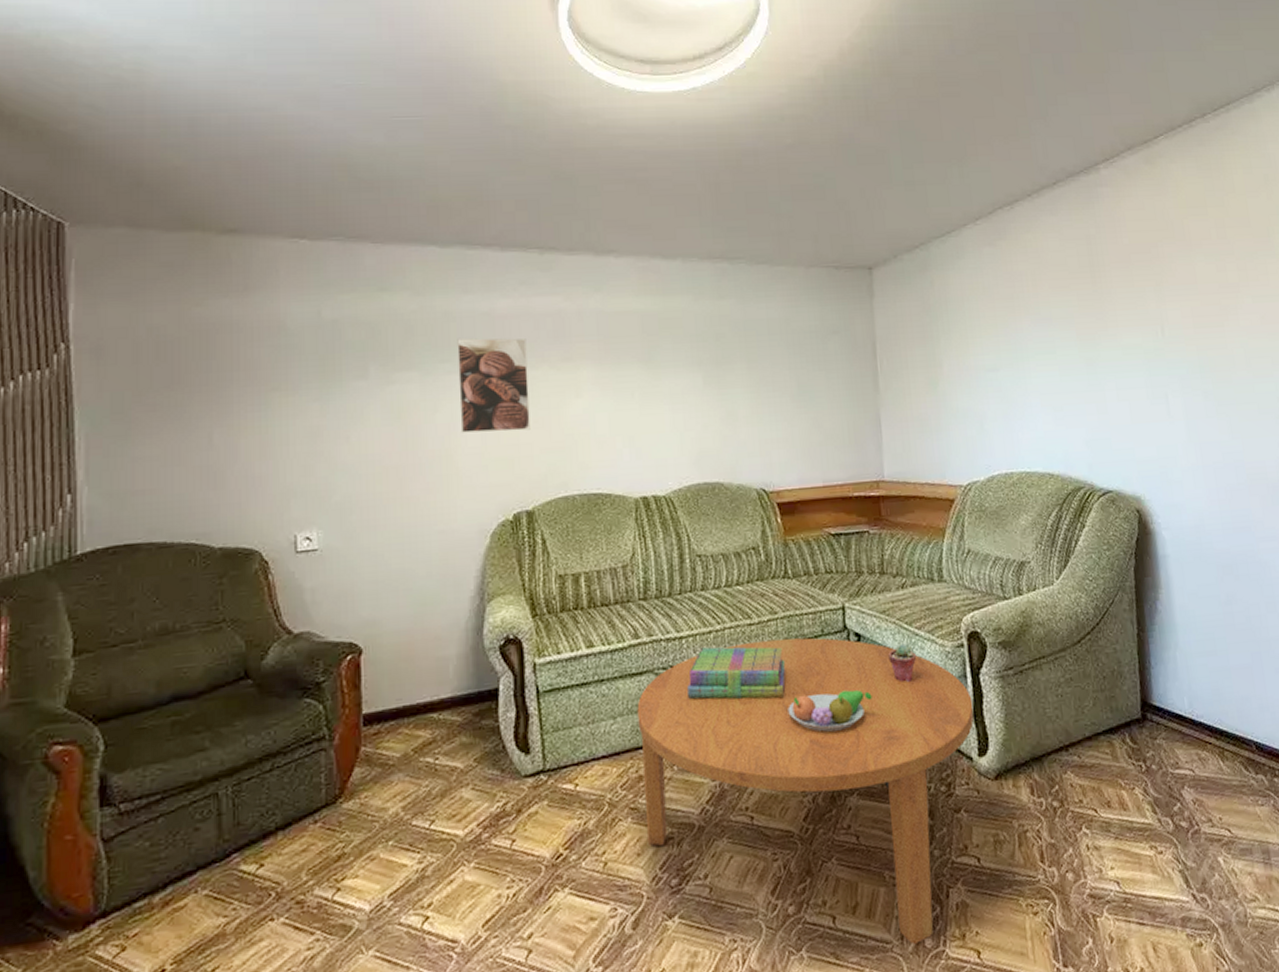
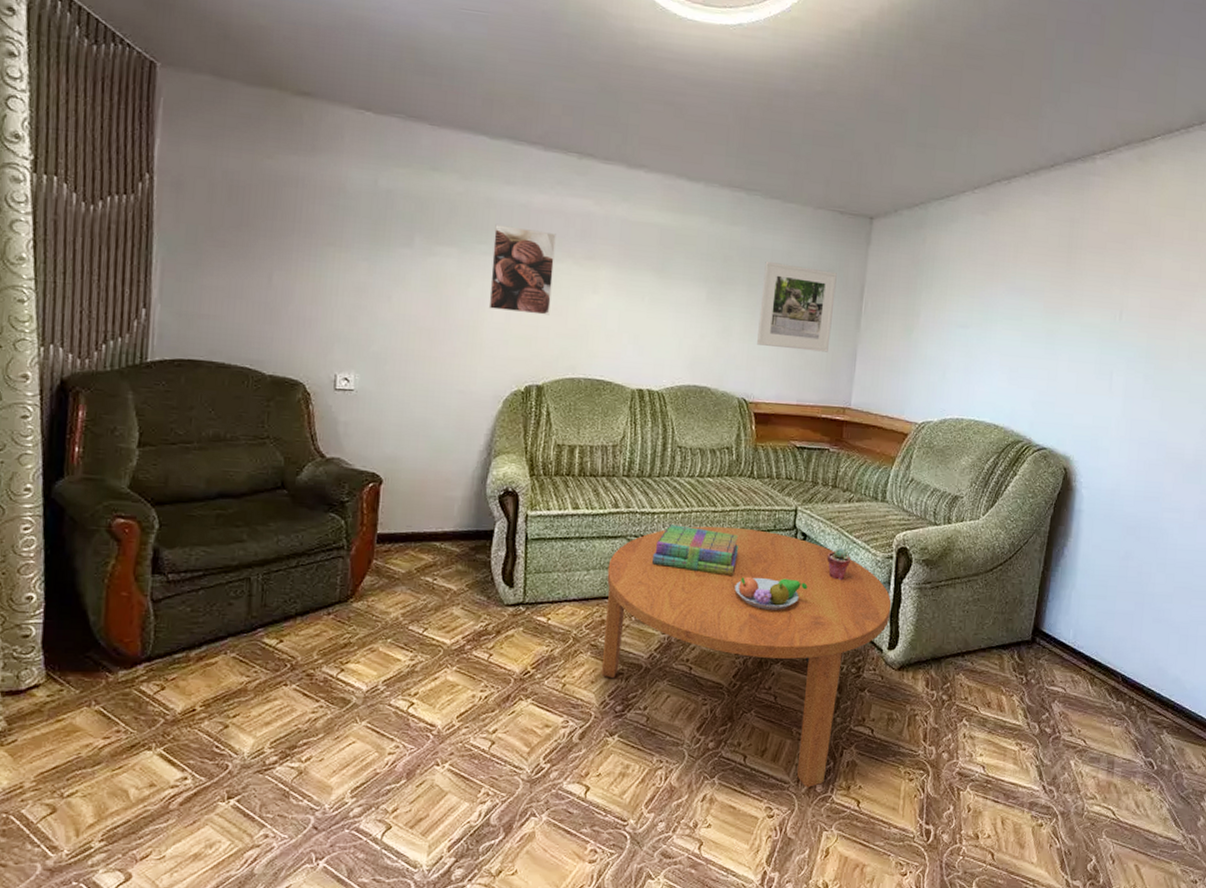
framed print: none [762,331,849,426] -> present [757,260,837,352]

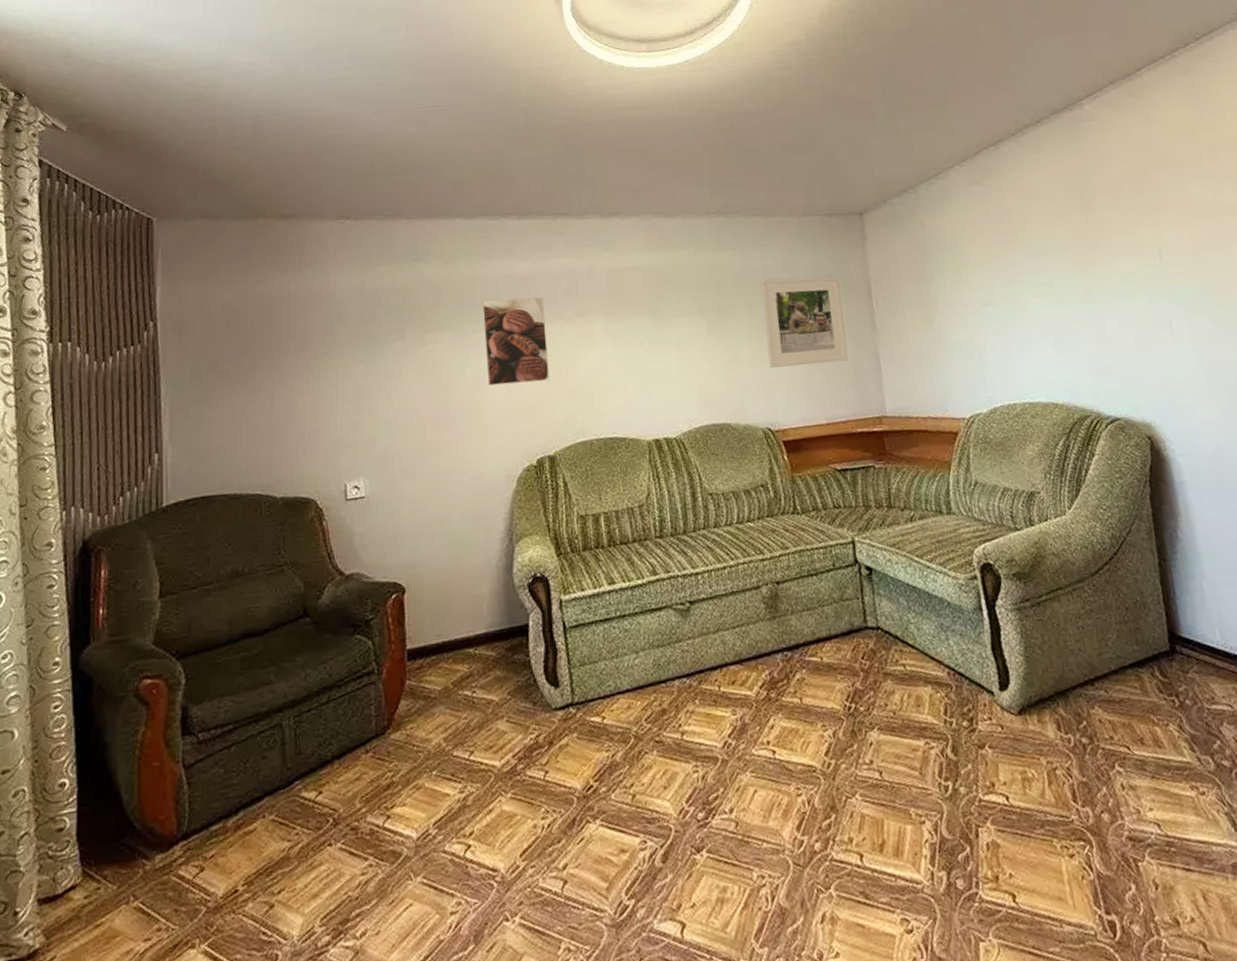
coffee table: present [601,526,892,787] -> none [657,572,993,885]
stack of books: present [652,524,739,577] -> none [705,581,800,634]
fruit bowl: present [734,576,808,610] -> none [803,623,887,666]
potted succulent: present [827,548,850,580] -> none [900,576,930,616]

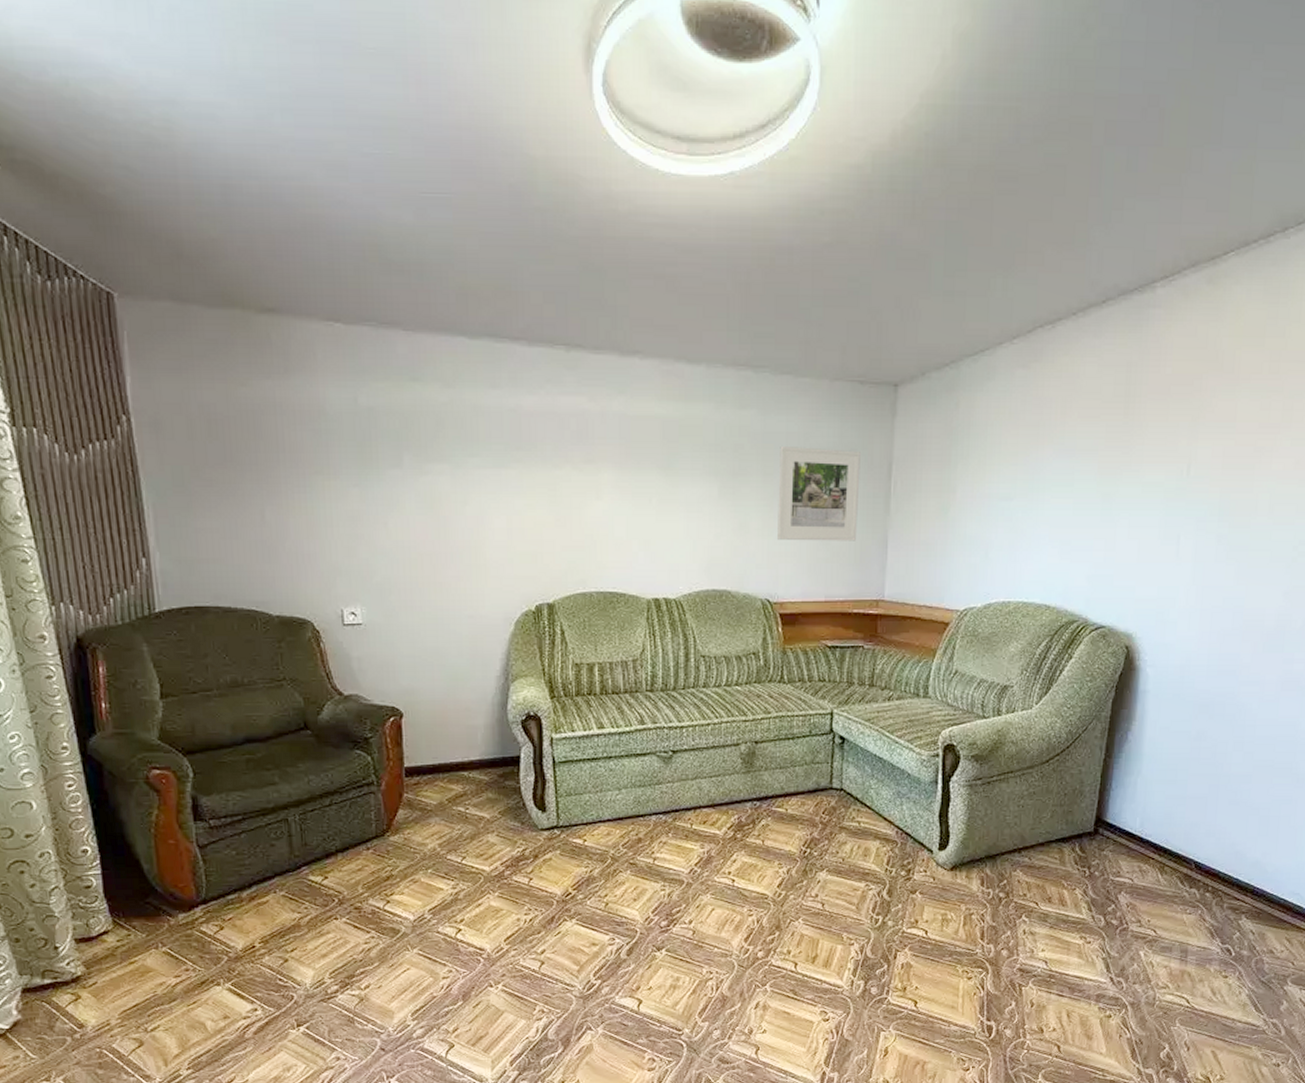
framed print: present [482,297,550,386] -> none [485,433,553,528]

